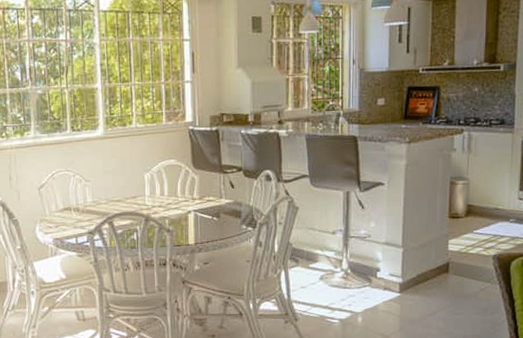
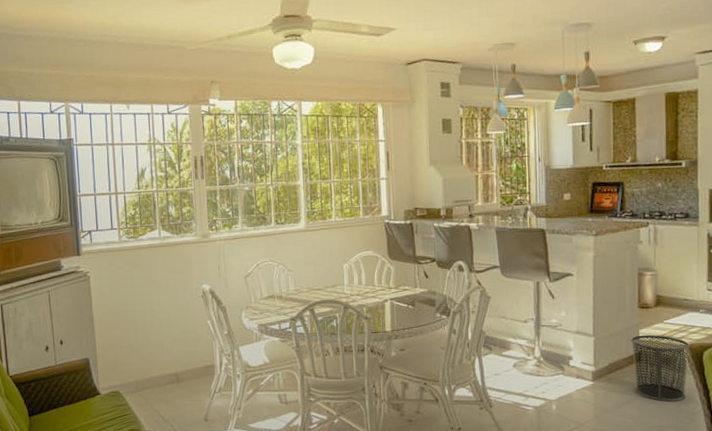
waste bin: none [439,245,499,312] -> present [630,334,691,402]

